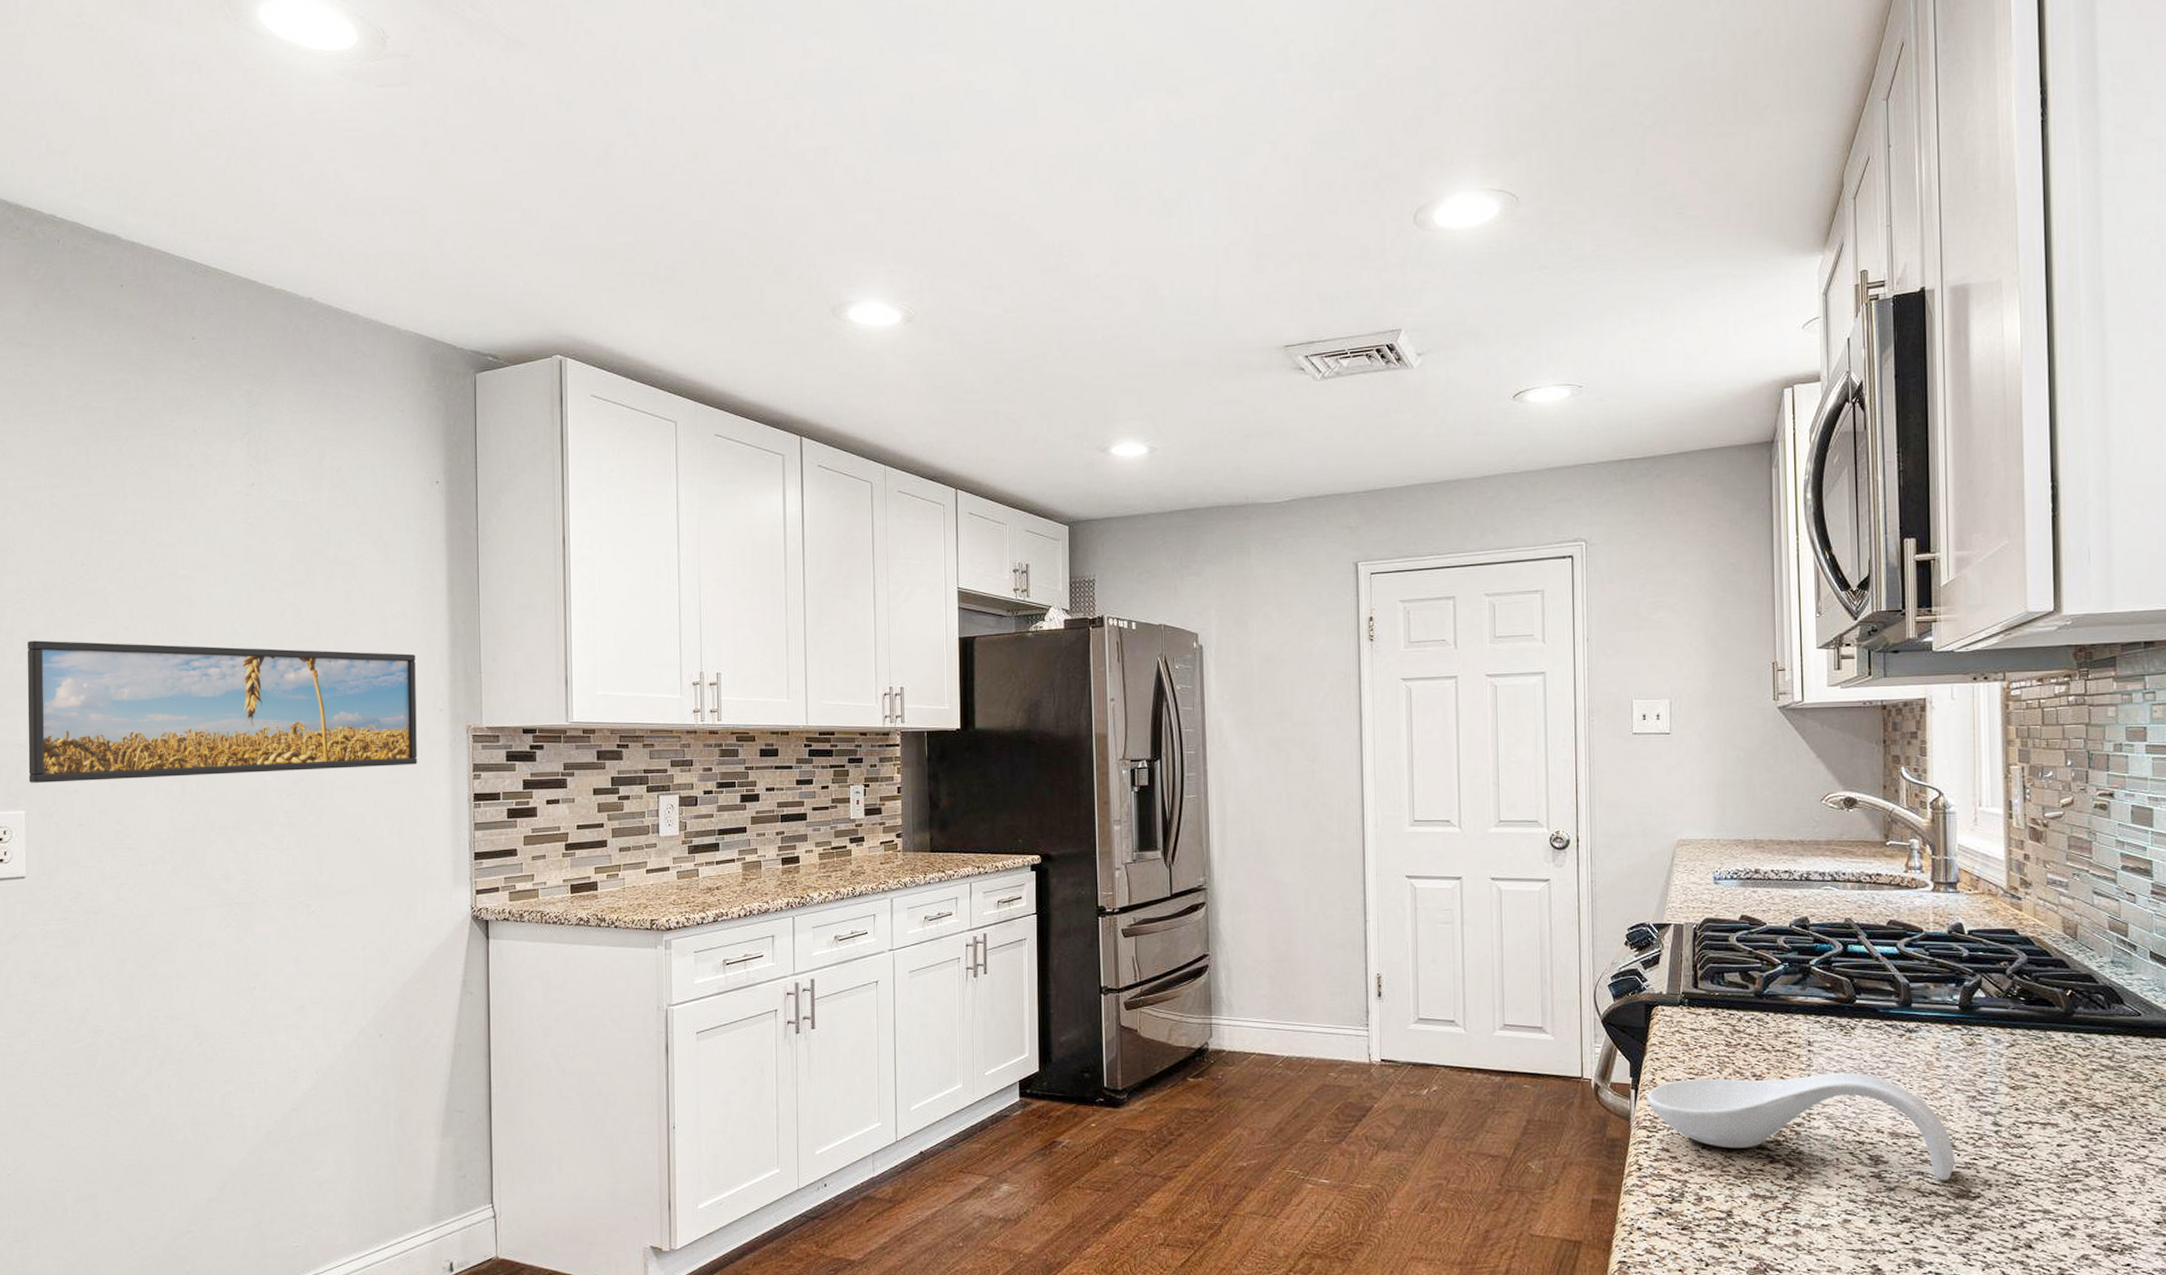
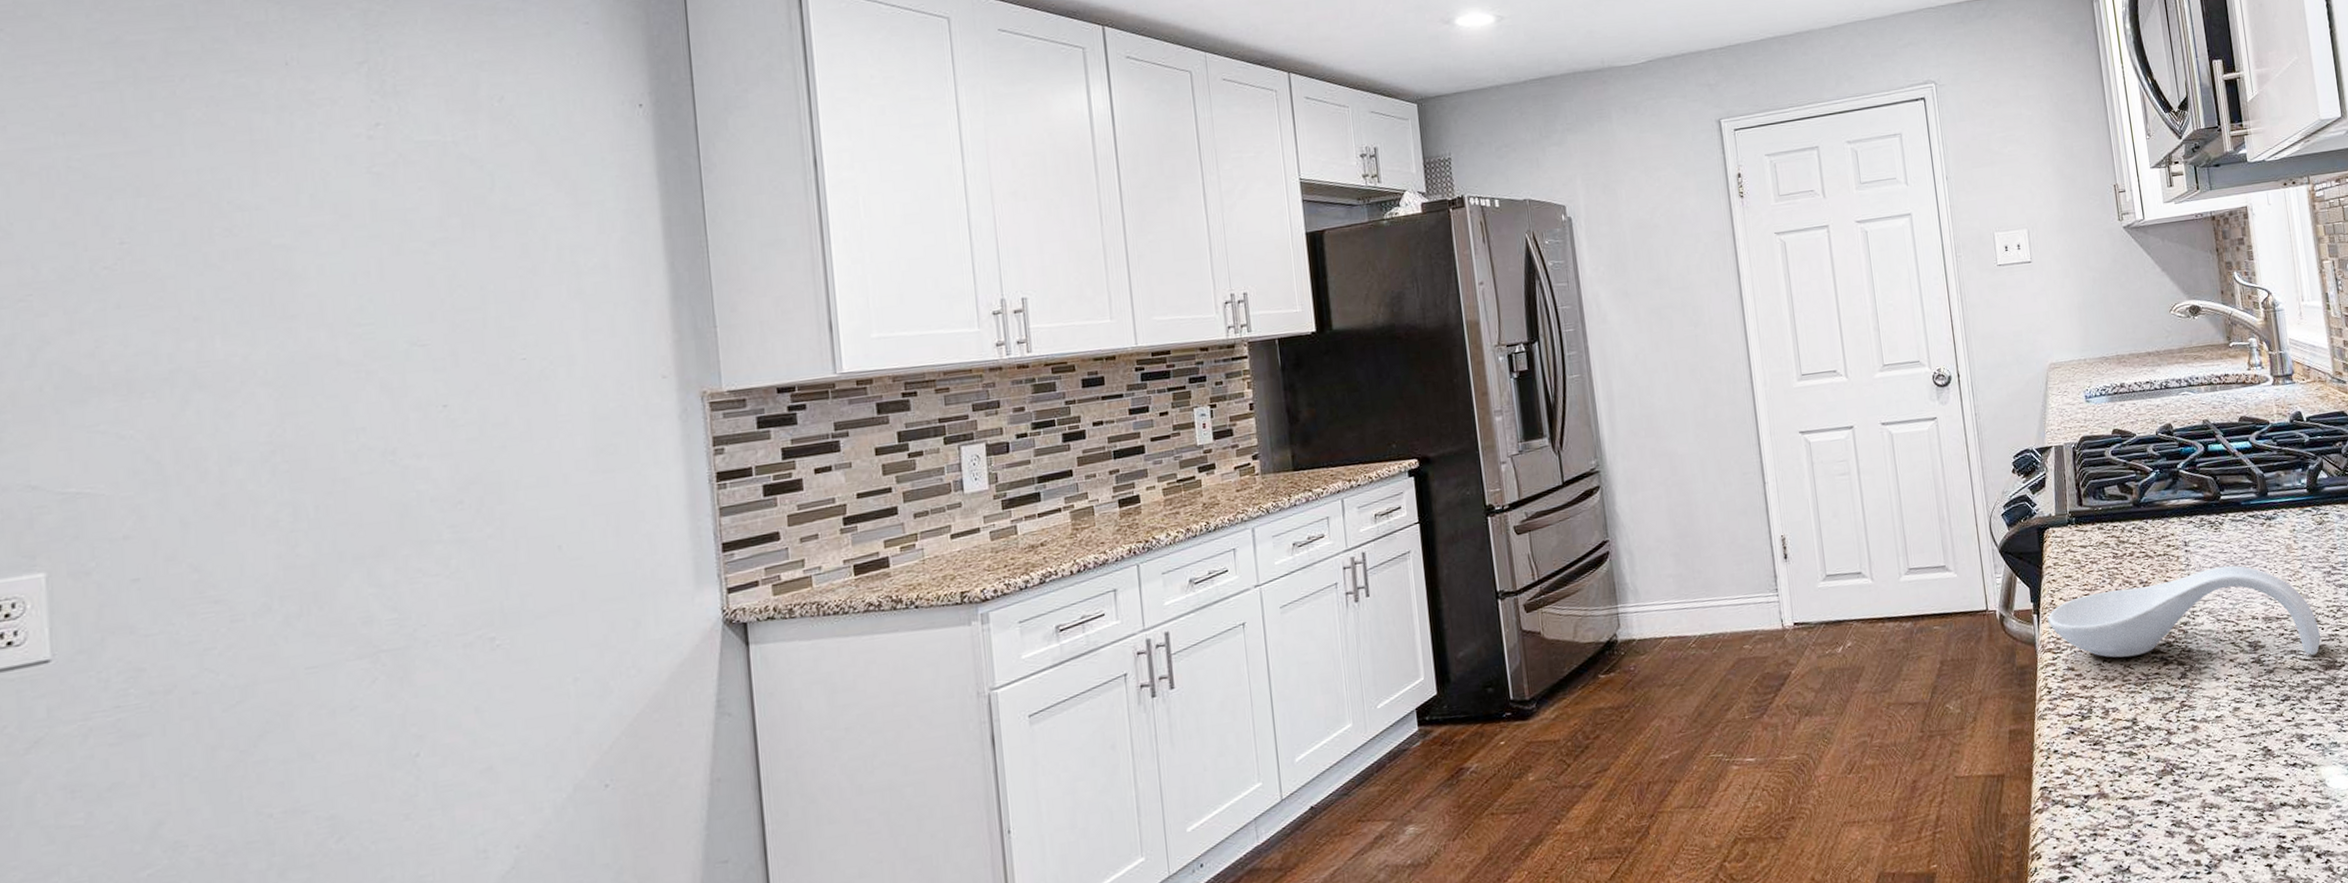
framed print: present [27,640,417,783] -> none [38,313,636,535]

